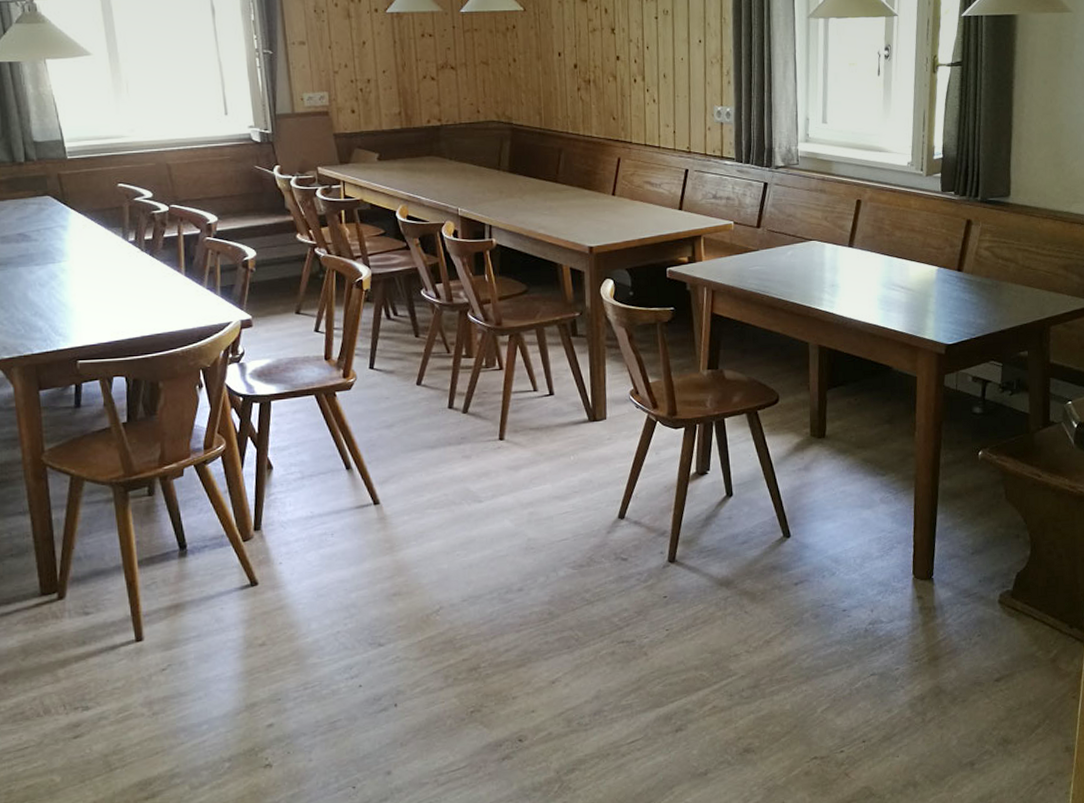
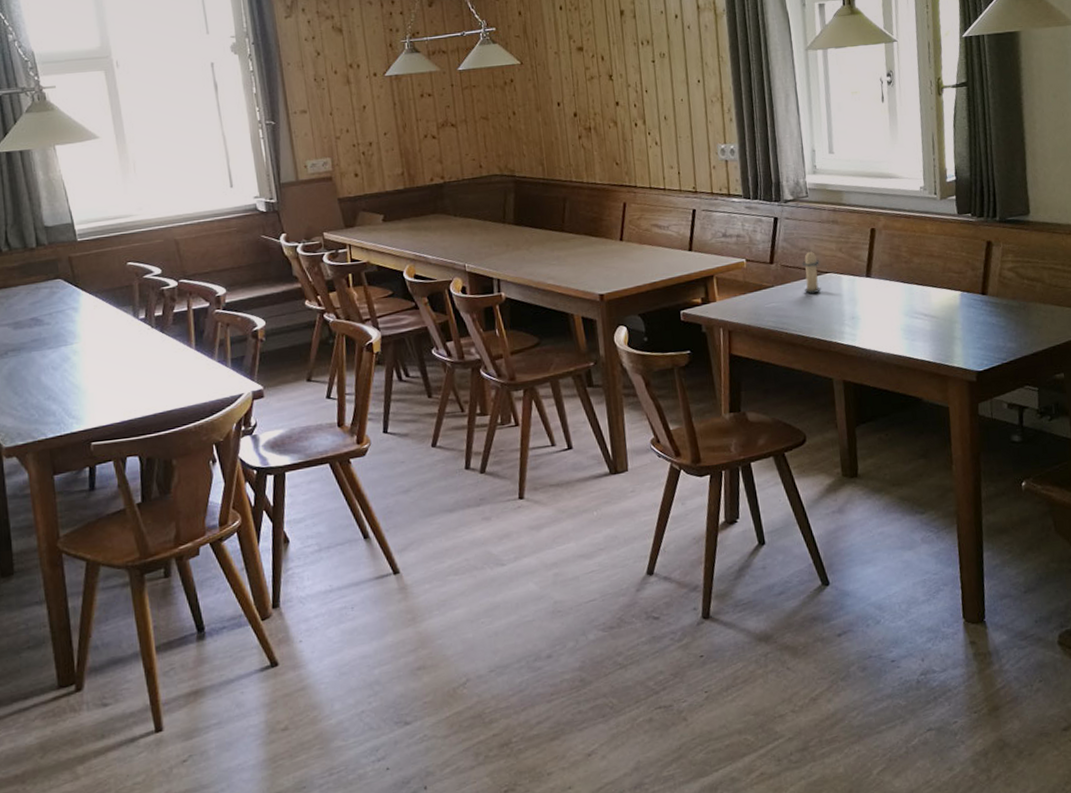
candle: none [787,216,806,259] -> present [801,249,821,294]

